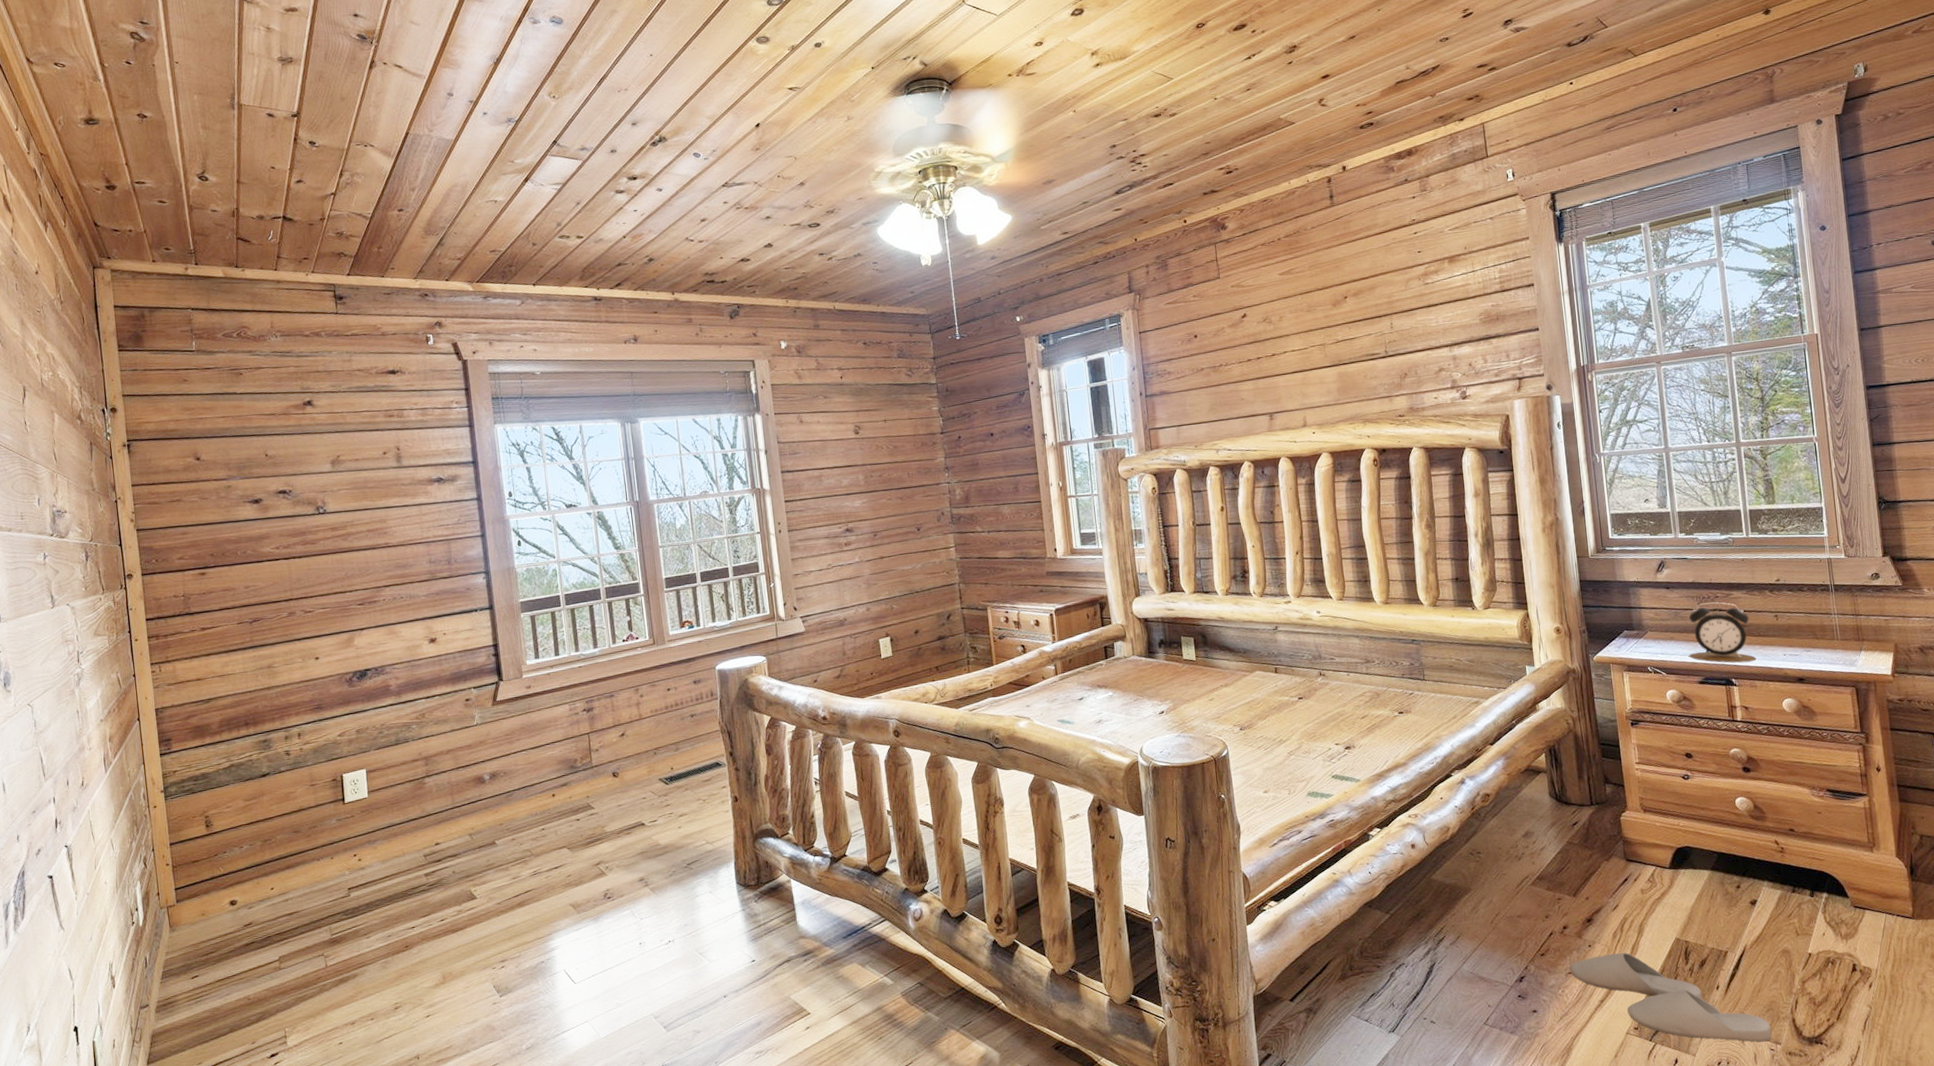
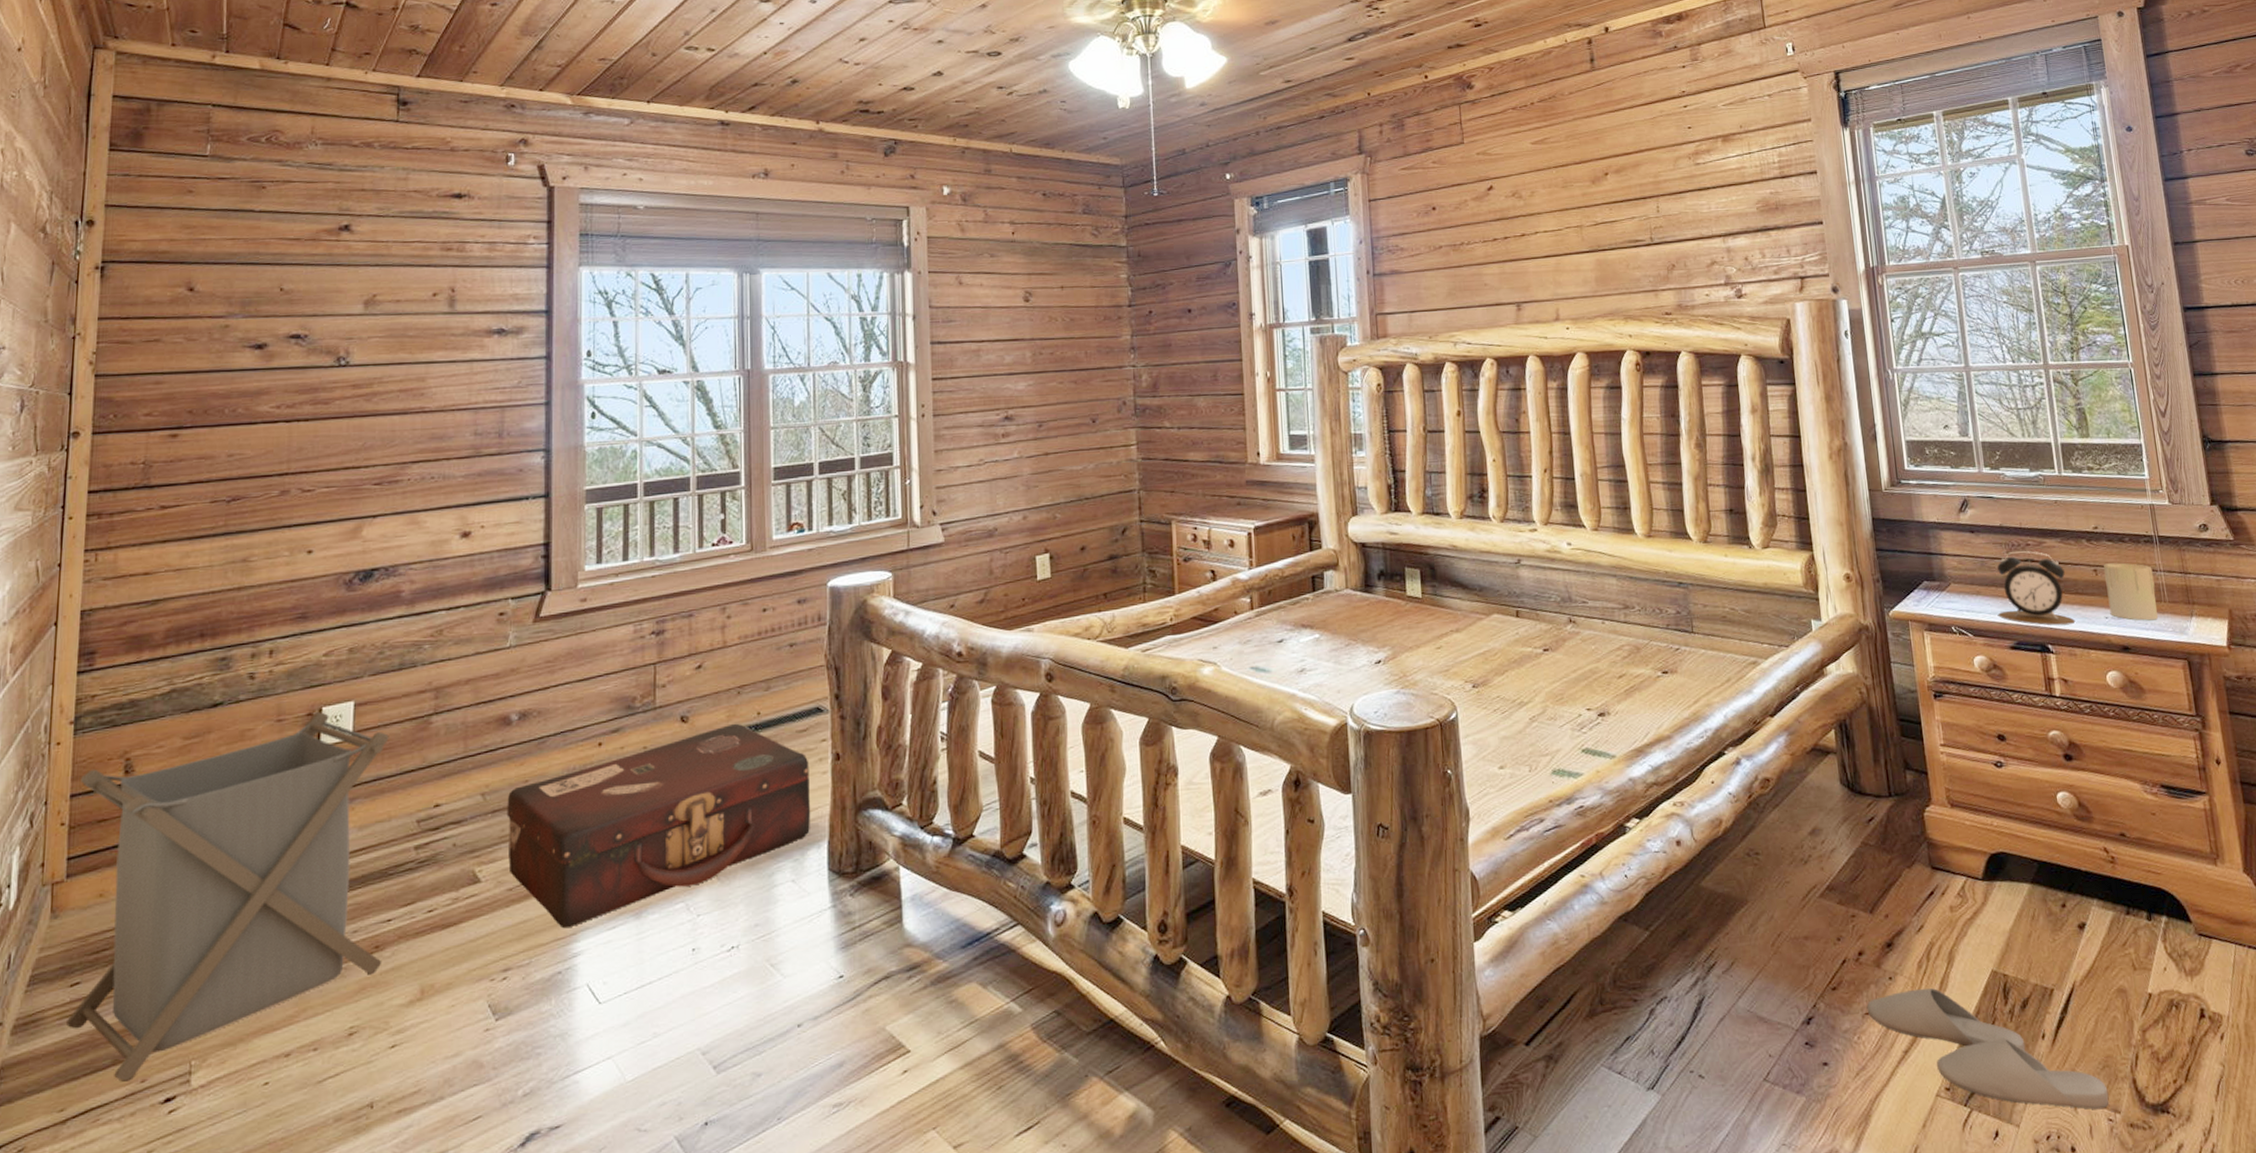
laundry basket: none [175,778,411,1043] -> present [67,712,389,1082]
suitcase: none [488,776,720,931] -> present [506,723,811,929]
candle: none [1784,608,1831,656] -> present [2104,562,2158,621]

